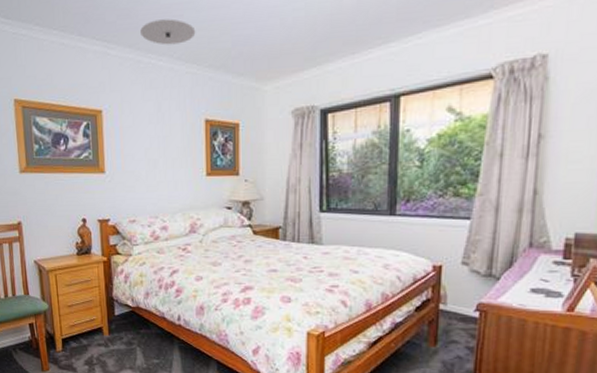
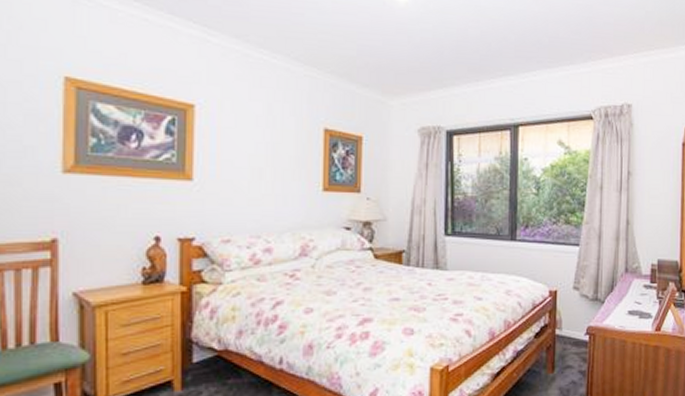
ceiling light: present [140,19,196,45] -> none [252,13,318,44]

